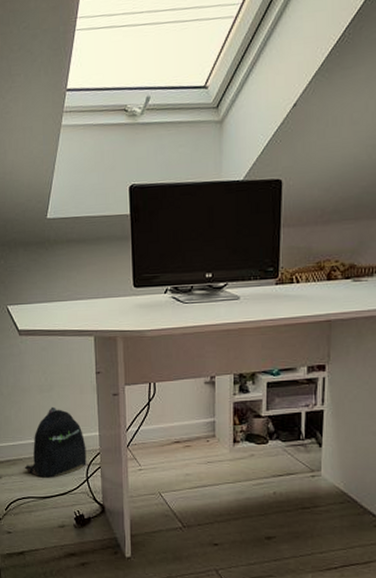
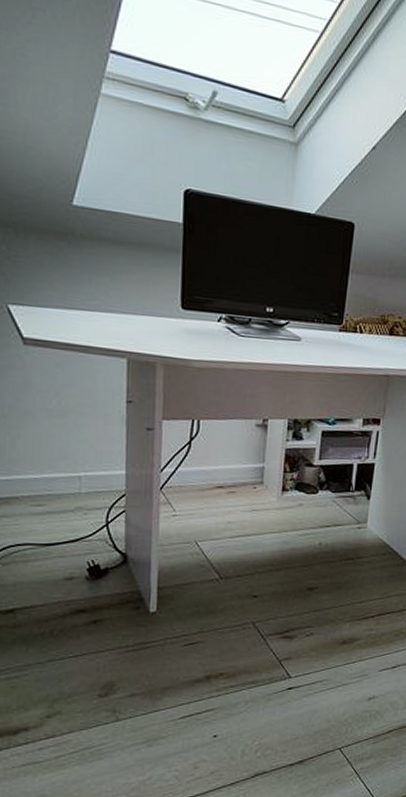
backpack: present [24,406,87,478] -> none [21,436,108,522]

